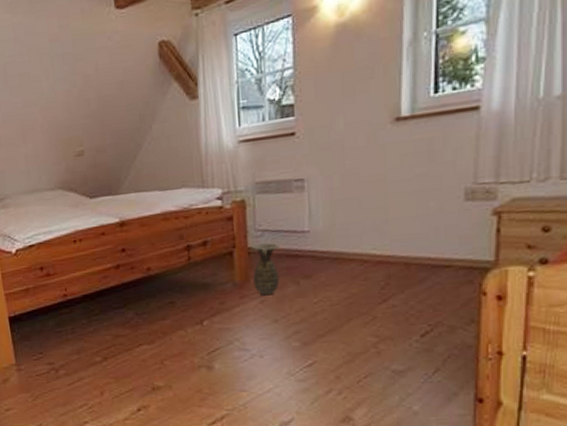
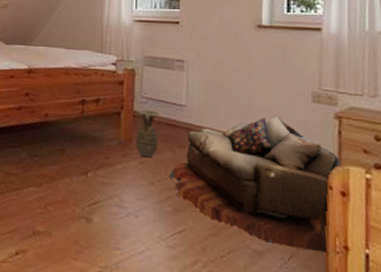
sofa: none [295,223,500,362] -> present [170,115,342,253]

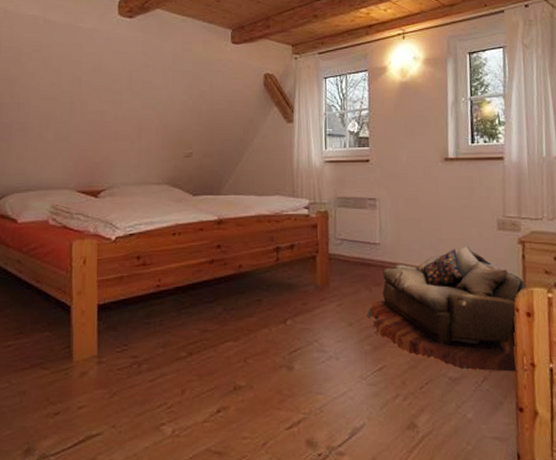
ceramic jug: present [136,109,161,158] -> none [331,251,356,300]

